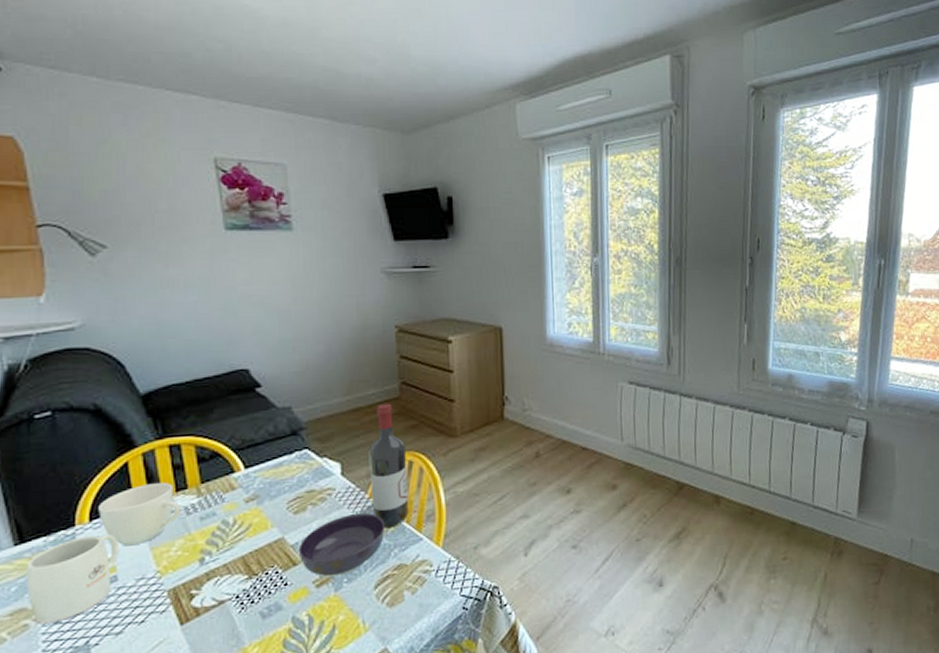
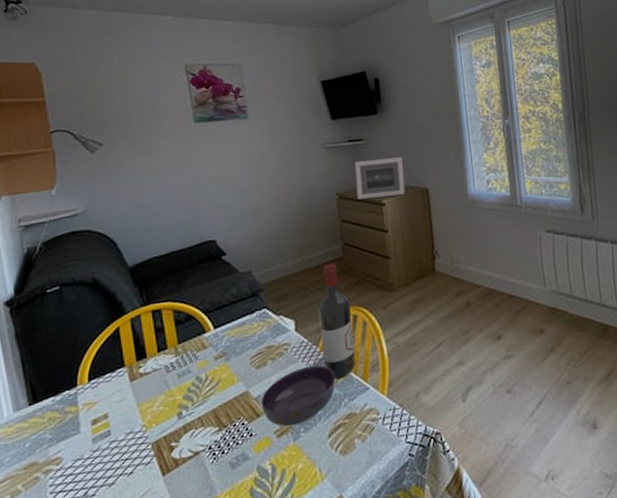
mug: present [26,533,119,624] -> none [38,392,112,477]
cup: present [98,483,181,547] -> none [95,344,162,404]
picture frame: none [419,290,476,334] -> present [354,157,406,200]

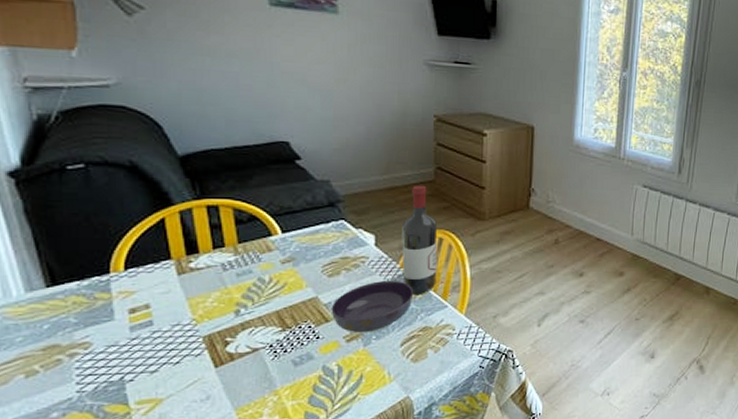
picture frame: present [354,157,406,200] -> none [457,85,512,129]

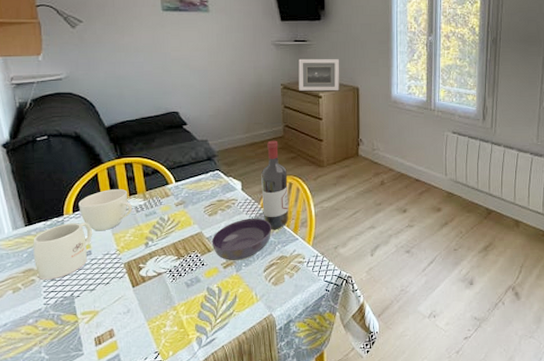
mug: none [59,282,154,360] -> present [33,222,92,280]
cup: none [134,240,218,295] -> present [78,189,133,231]
picture frame: none [457,85,512,129] -> present [298,58,340,92]

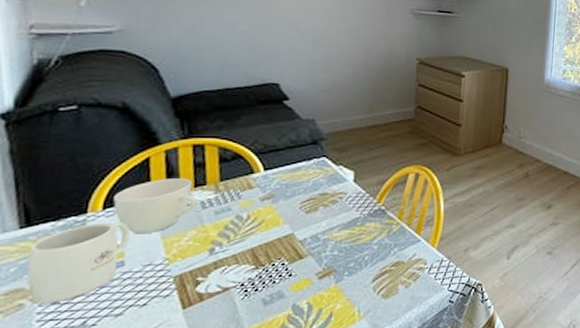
bowl: present [211,218,272,261] -> none [305,216,389,270]
wine bottle: present [261,140,289,230] -> none [378,123,414,230]
picture frame: present [298,58,340,92] -> none [438,31,490,71]

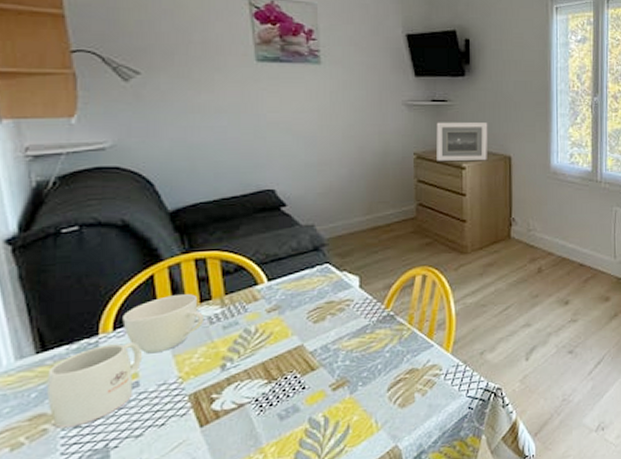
picture frame: none [438,31,490,71] -> present [436,122,488,162]

